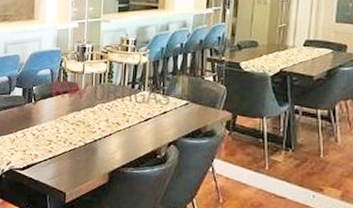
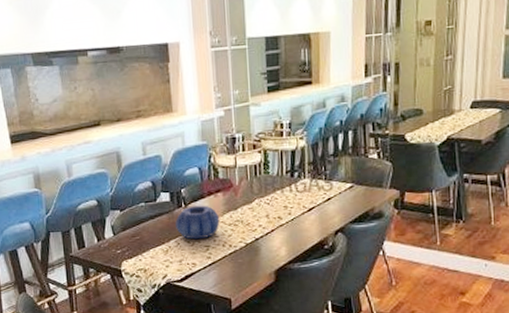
decorative bowl: none [24,102,64,134] -> present [175,205,220,240]

